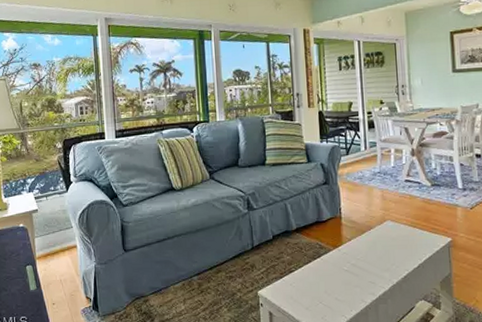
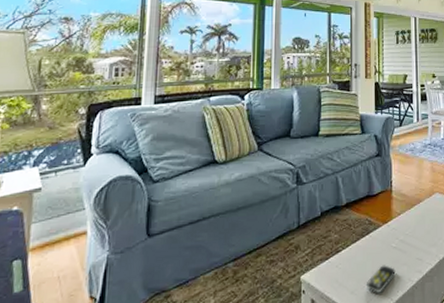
remote control: none [320,286,349,312] -> present [367,265,396,294]

